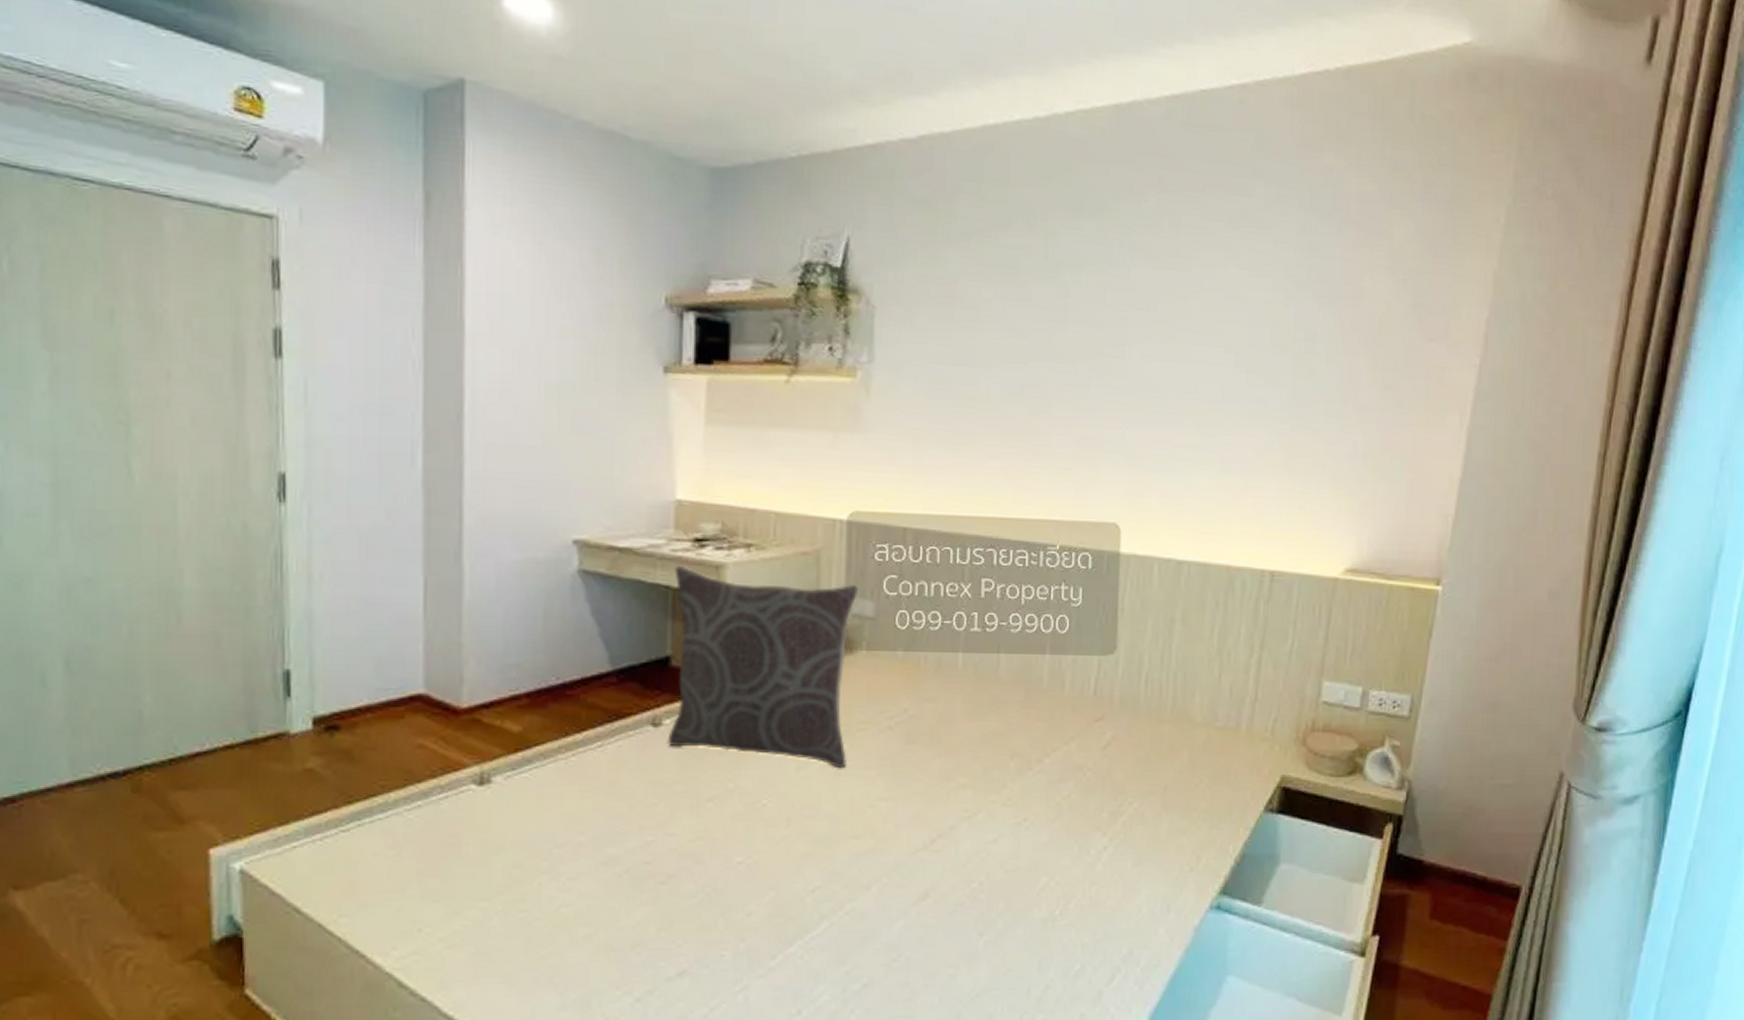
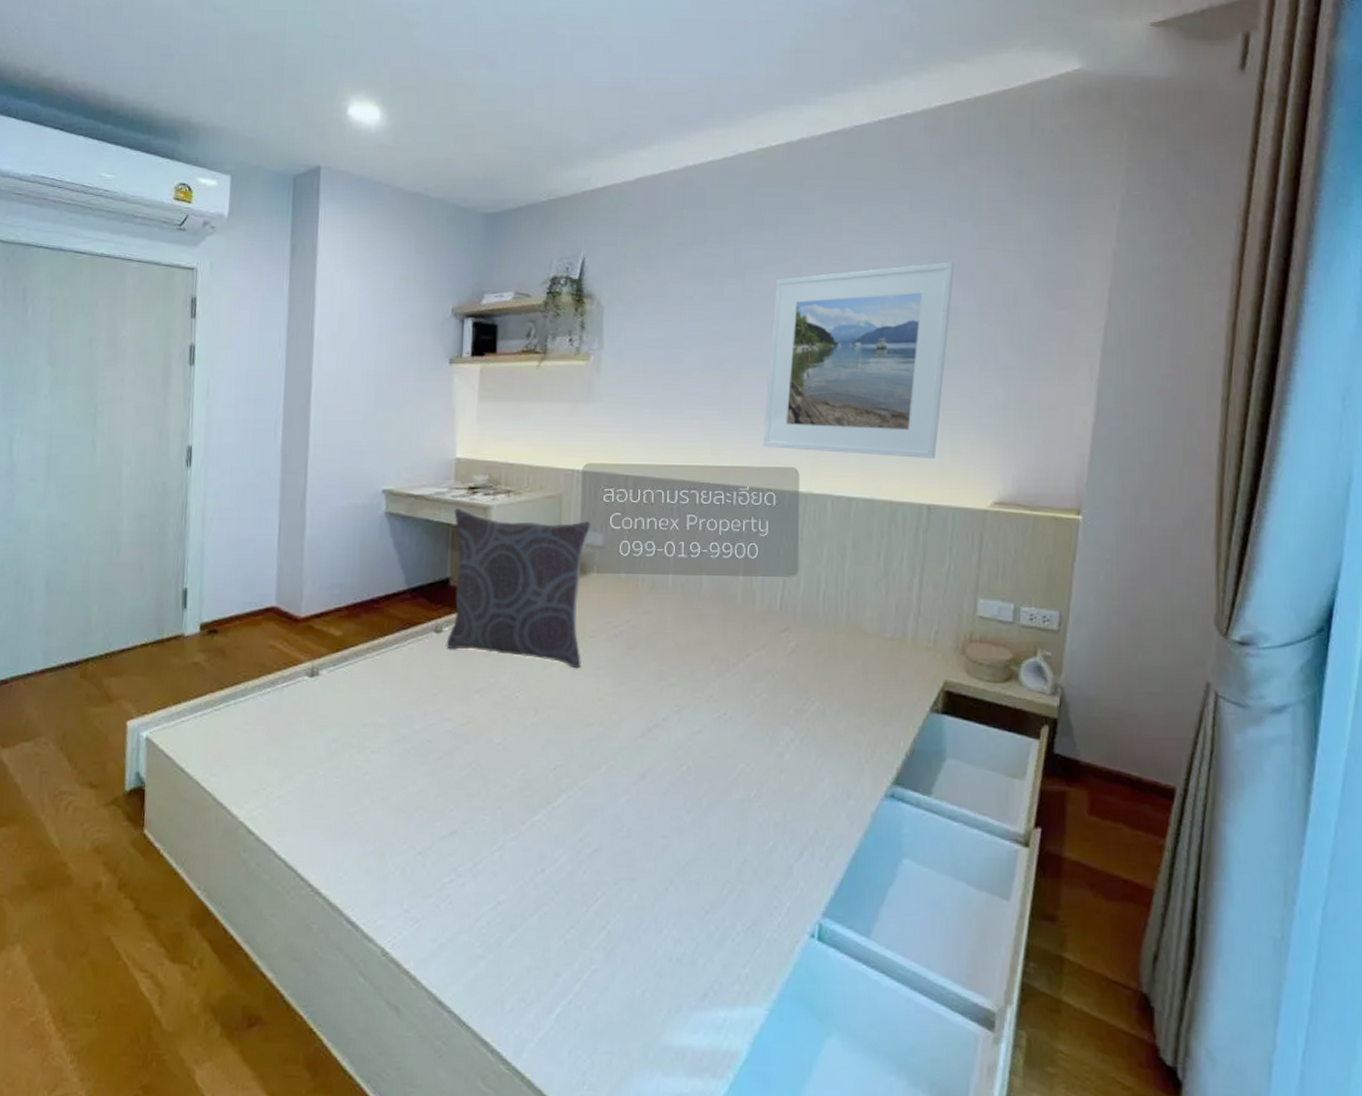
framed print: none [1077,274,1314,516] -> present [763,262,955,458]

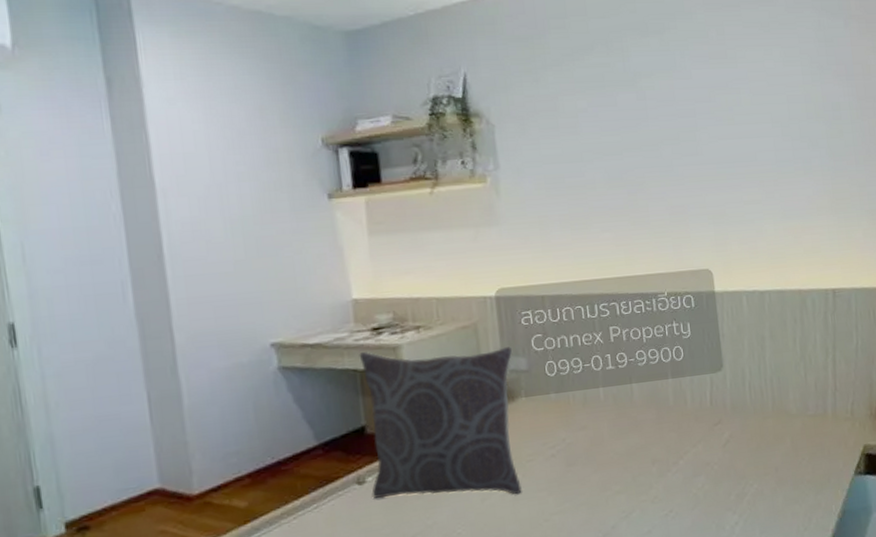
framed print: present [763,262,955,458] -> none [668,60,835,253]

